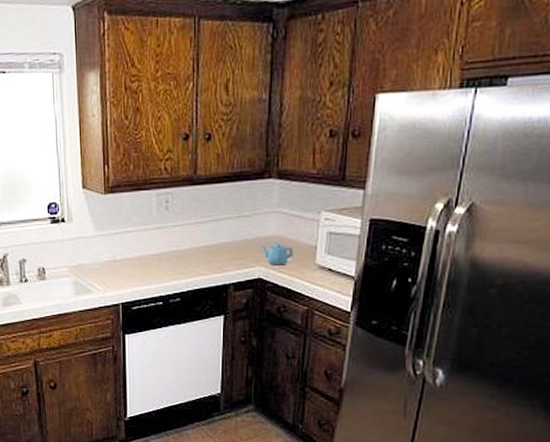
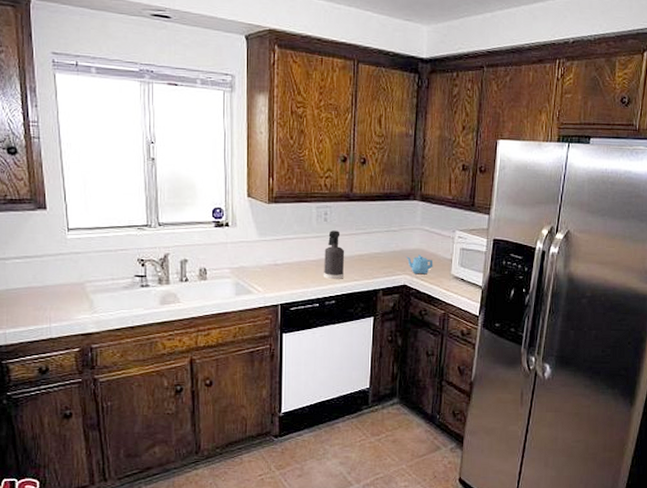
spray bottle: none [166,220,190,274] -> present [323,230,345,279]

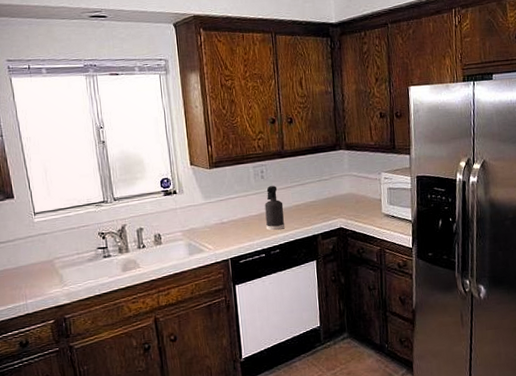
teapot: present [406,254,434,275] -> none [339,198,365,217]

